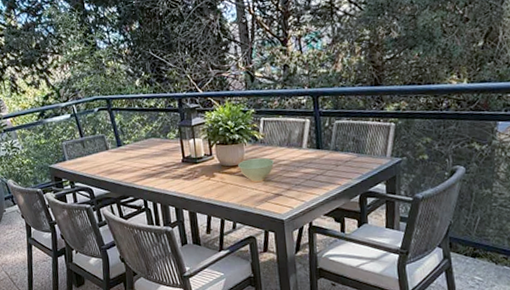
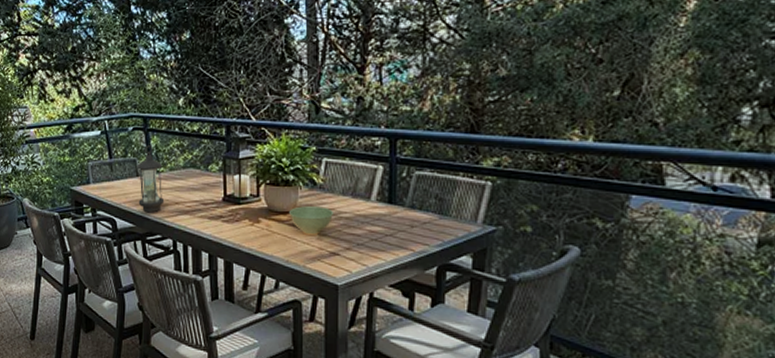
lantern: none [105,122,133,180] -> present [137,145,165,213]

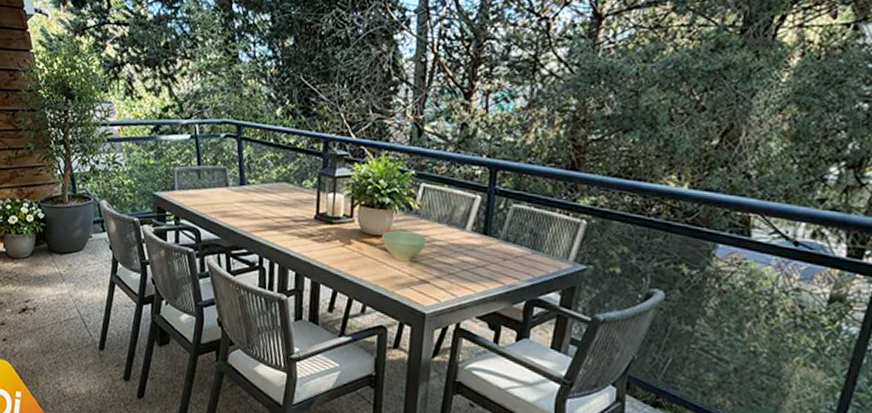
lantern: present [137,145,165,213] -> none [225,154,254,226]

